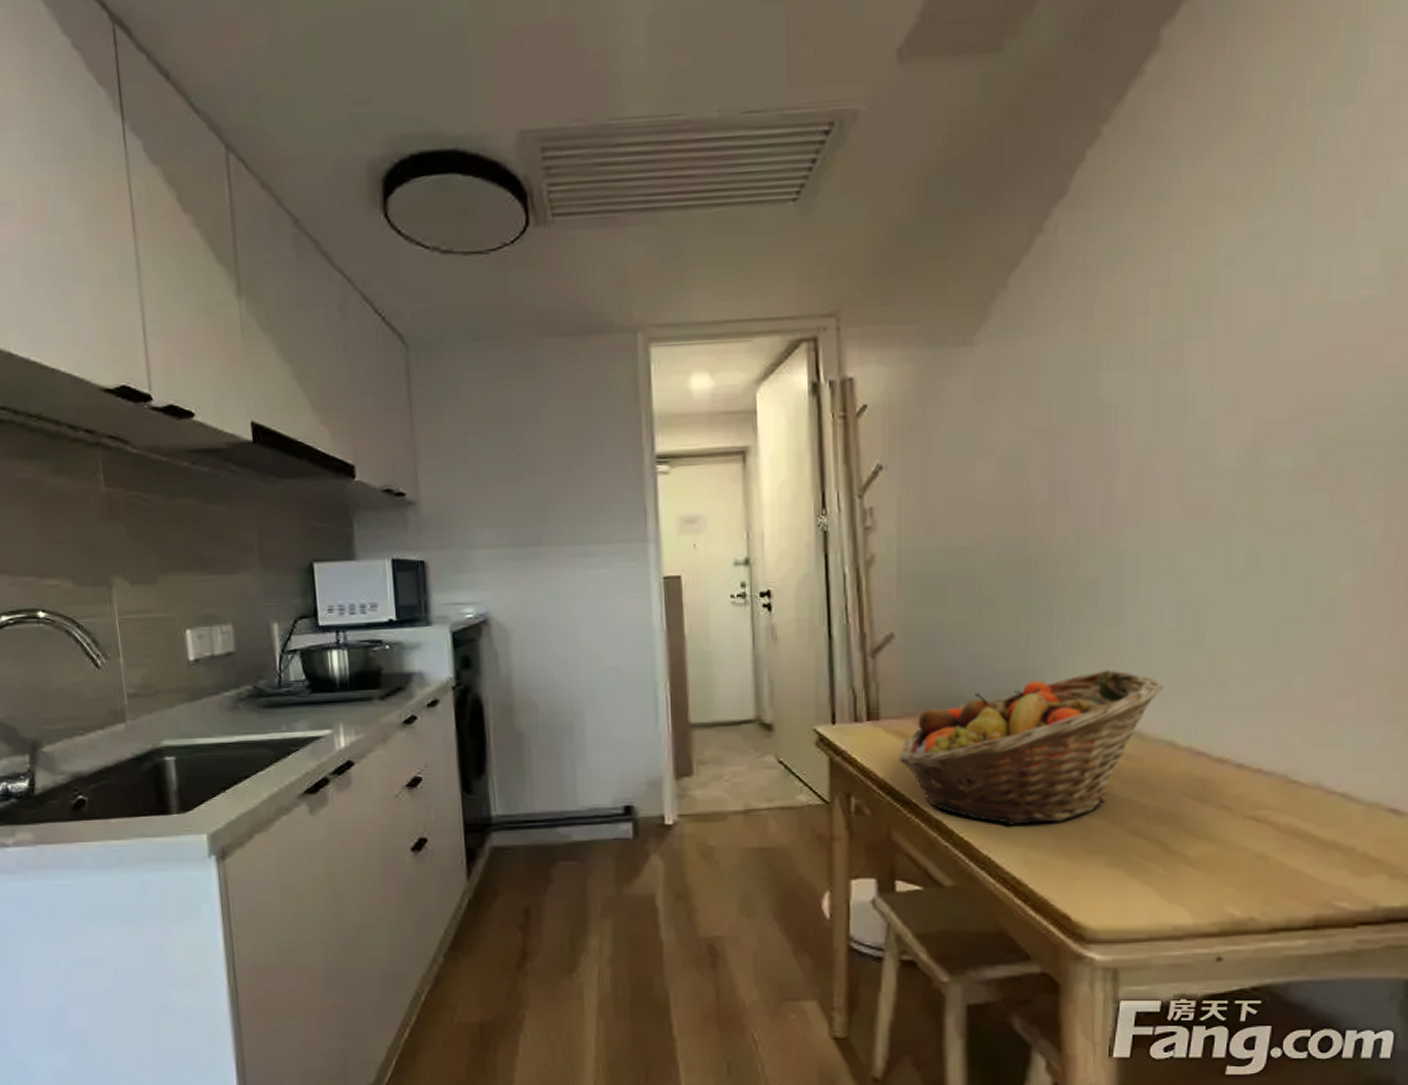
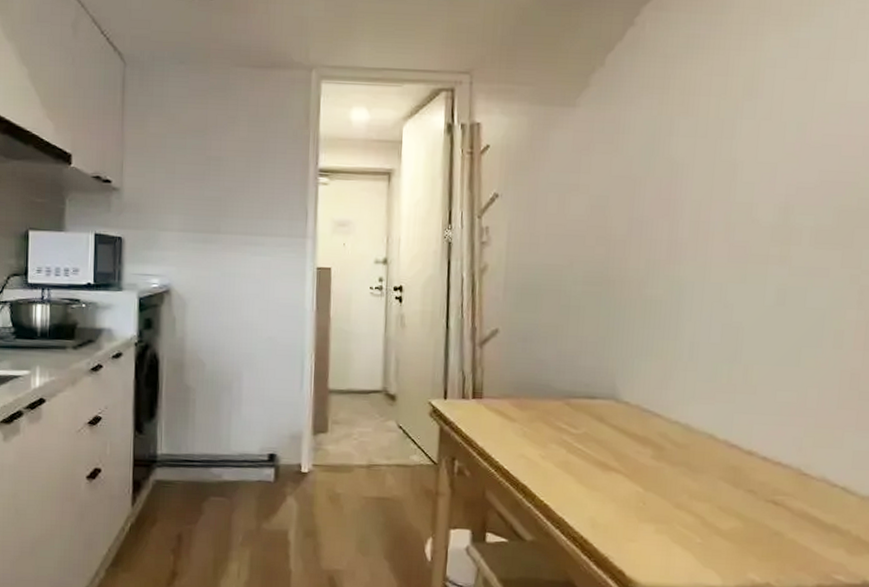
fruit basket: present [899,670,1164,825] -> none [496,372,708,494]

